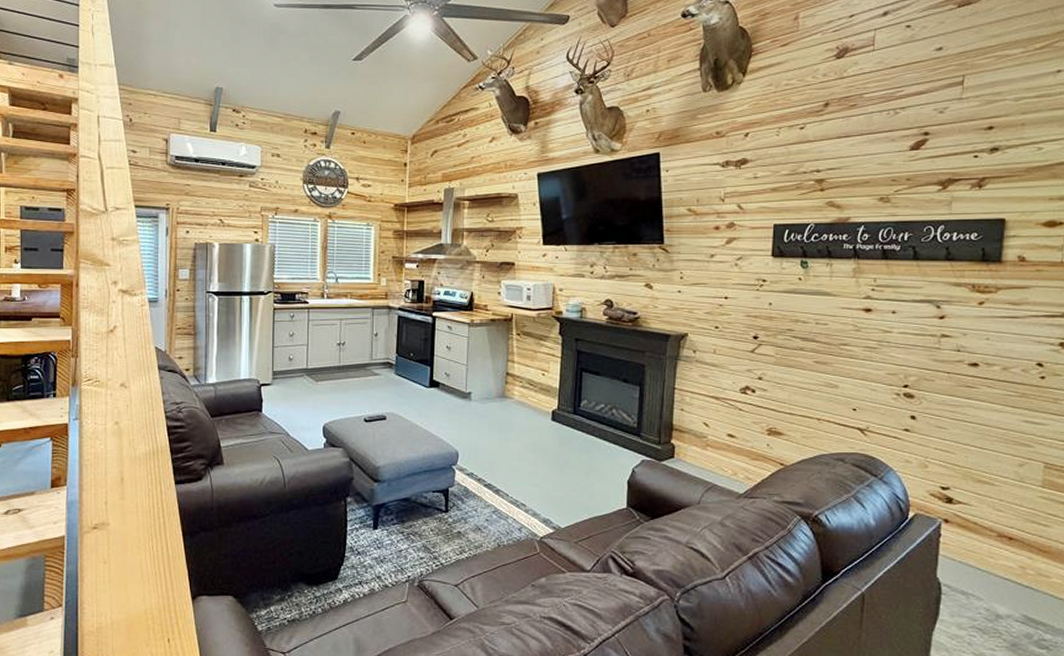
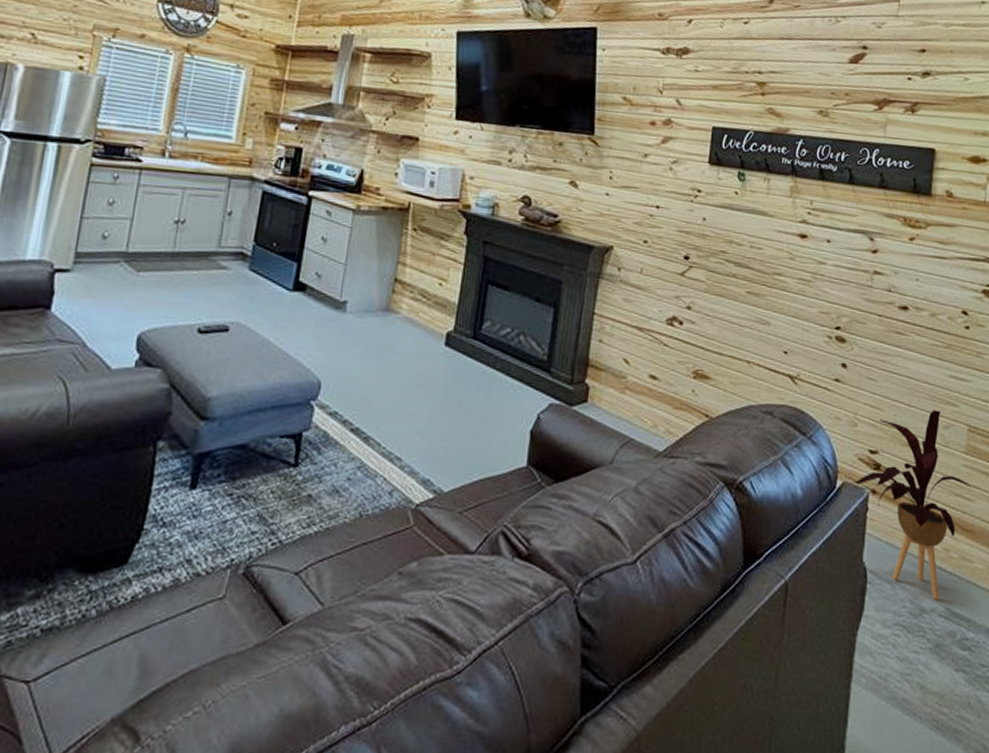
house plant: none [926,451,1049,608] -> present [854,410,972,600]

